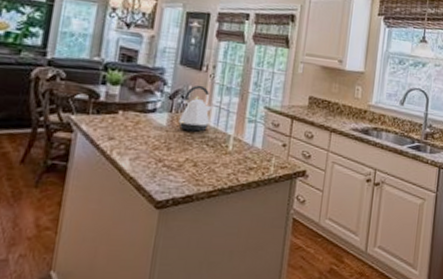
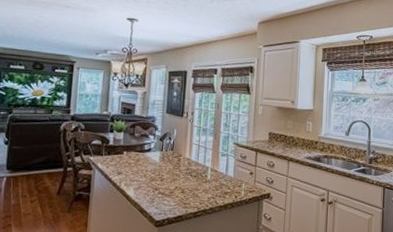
kettle: present [178,85,212,132] -> none [168,128,193,165]

